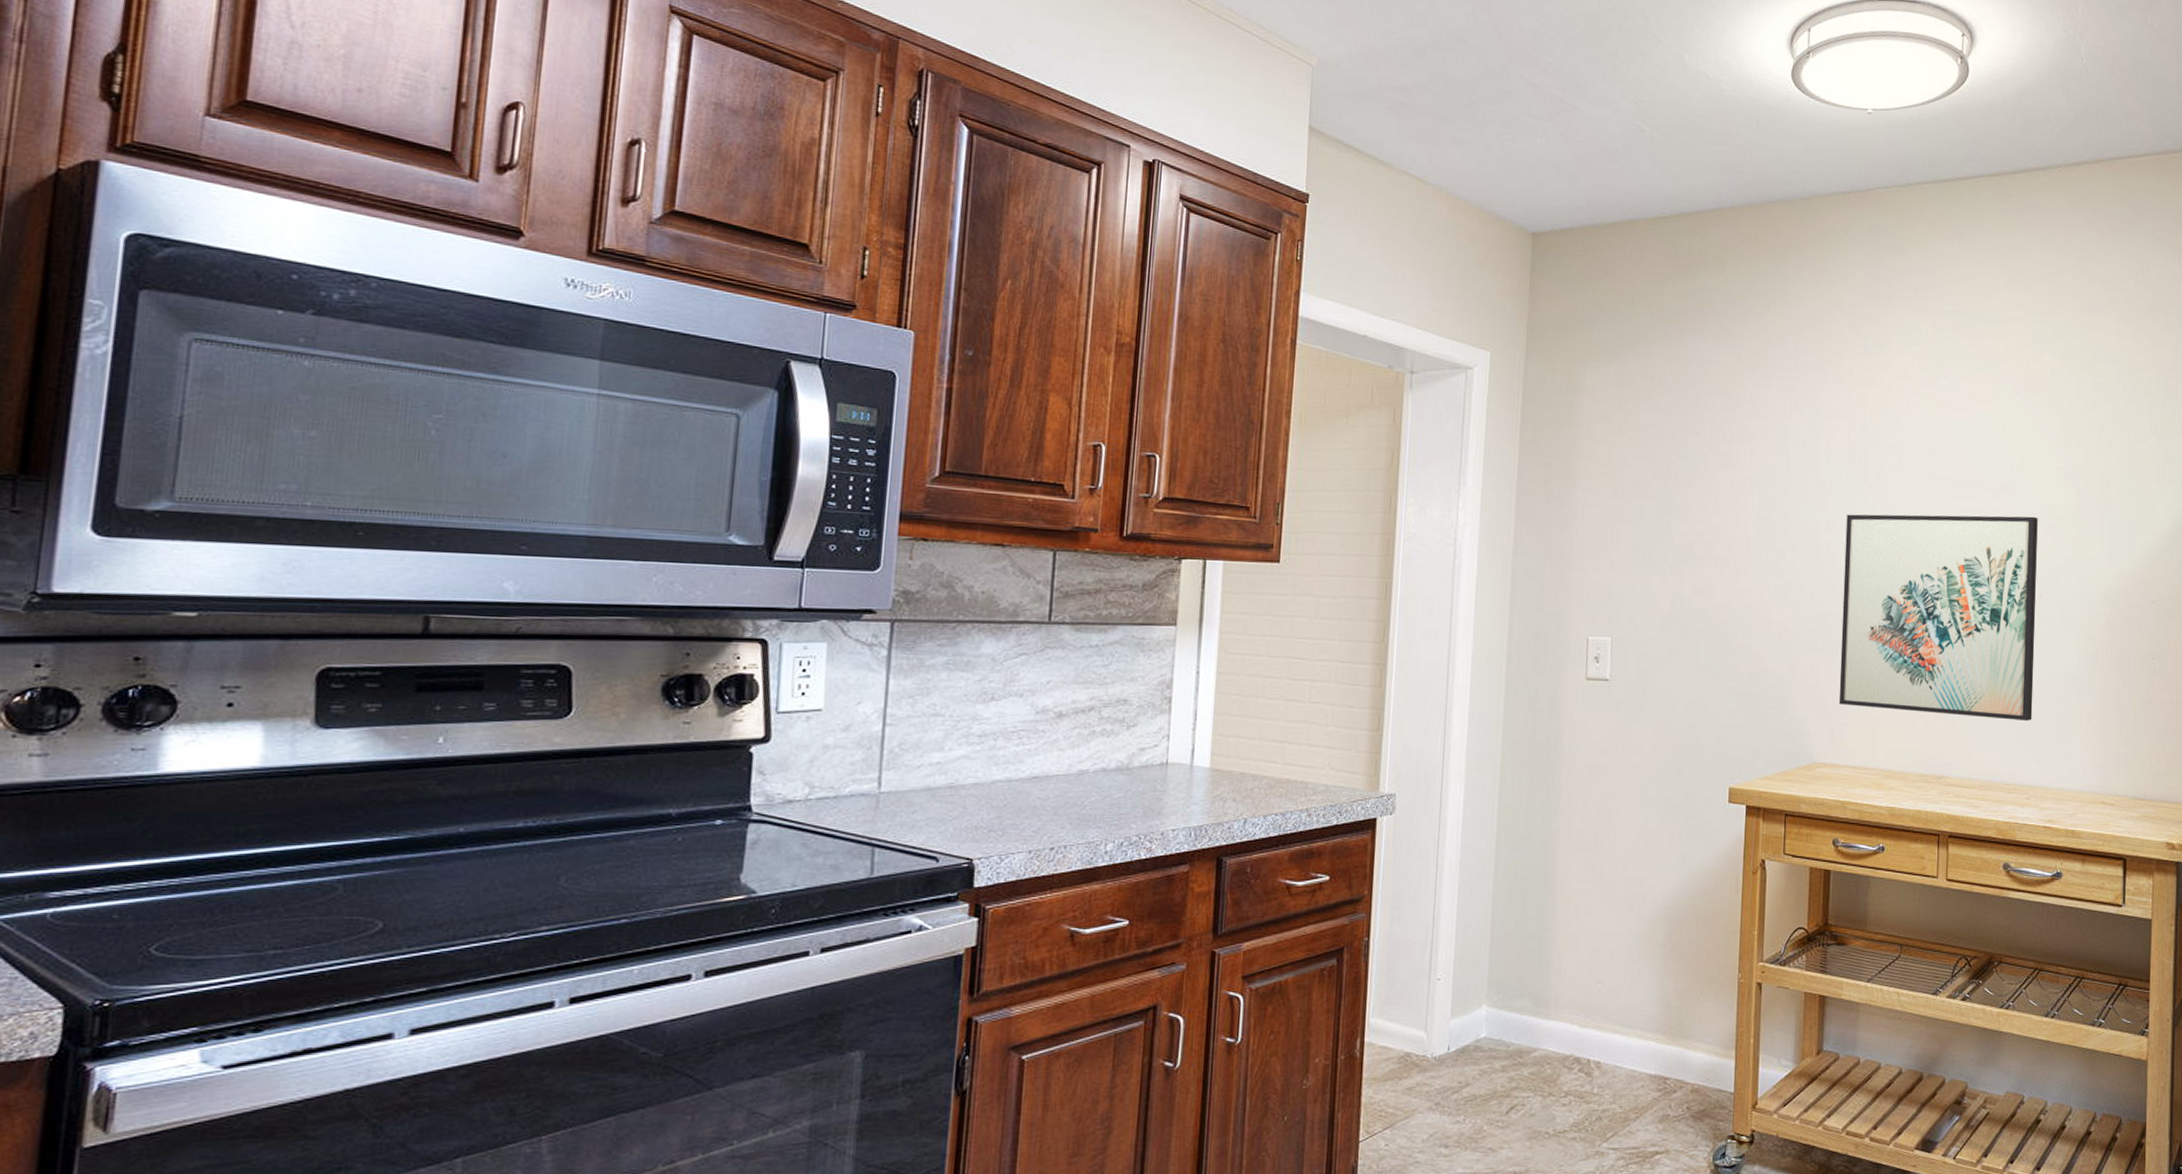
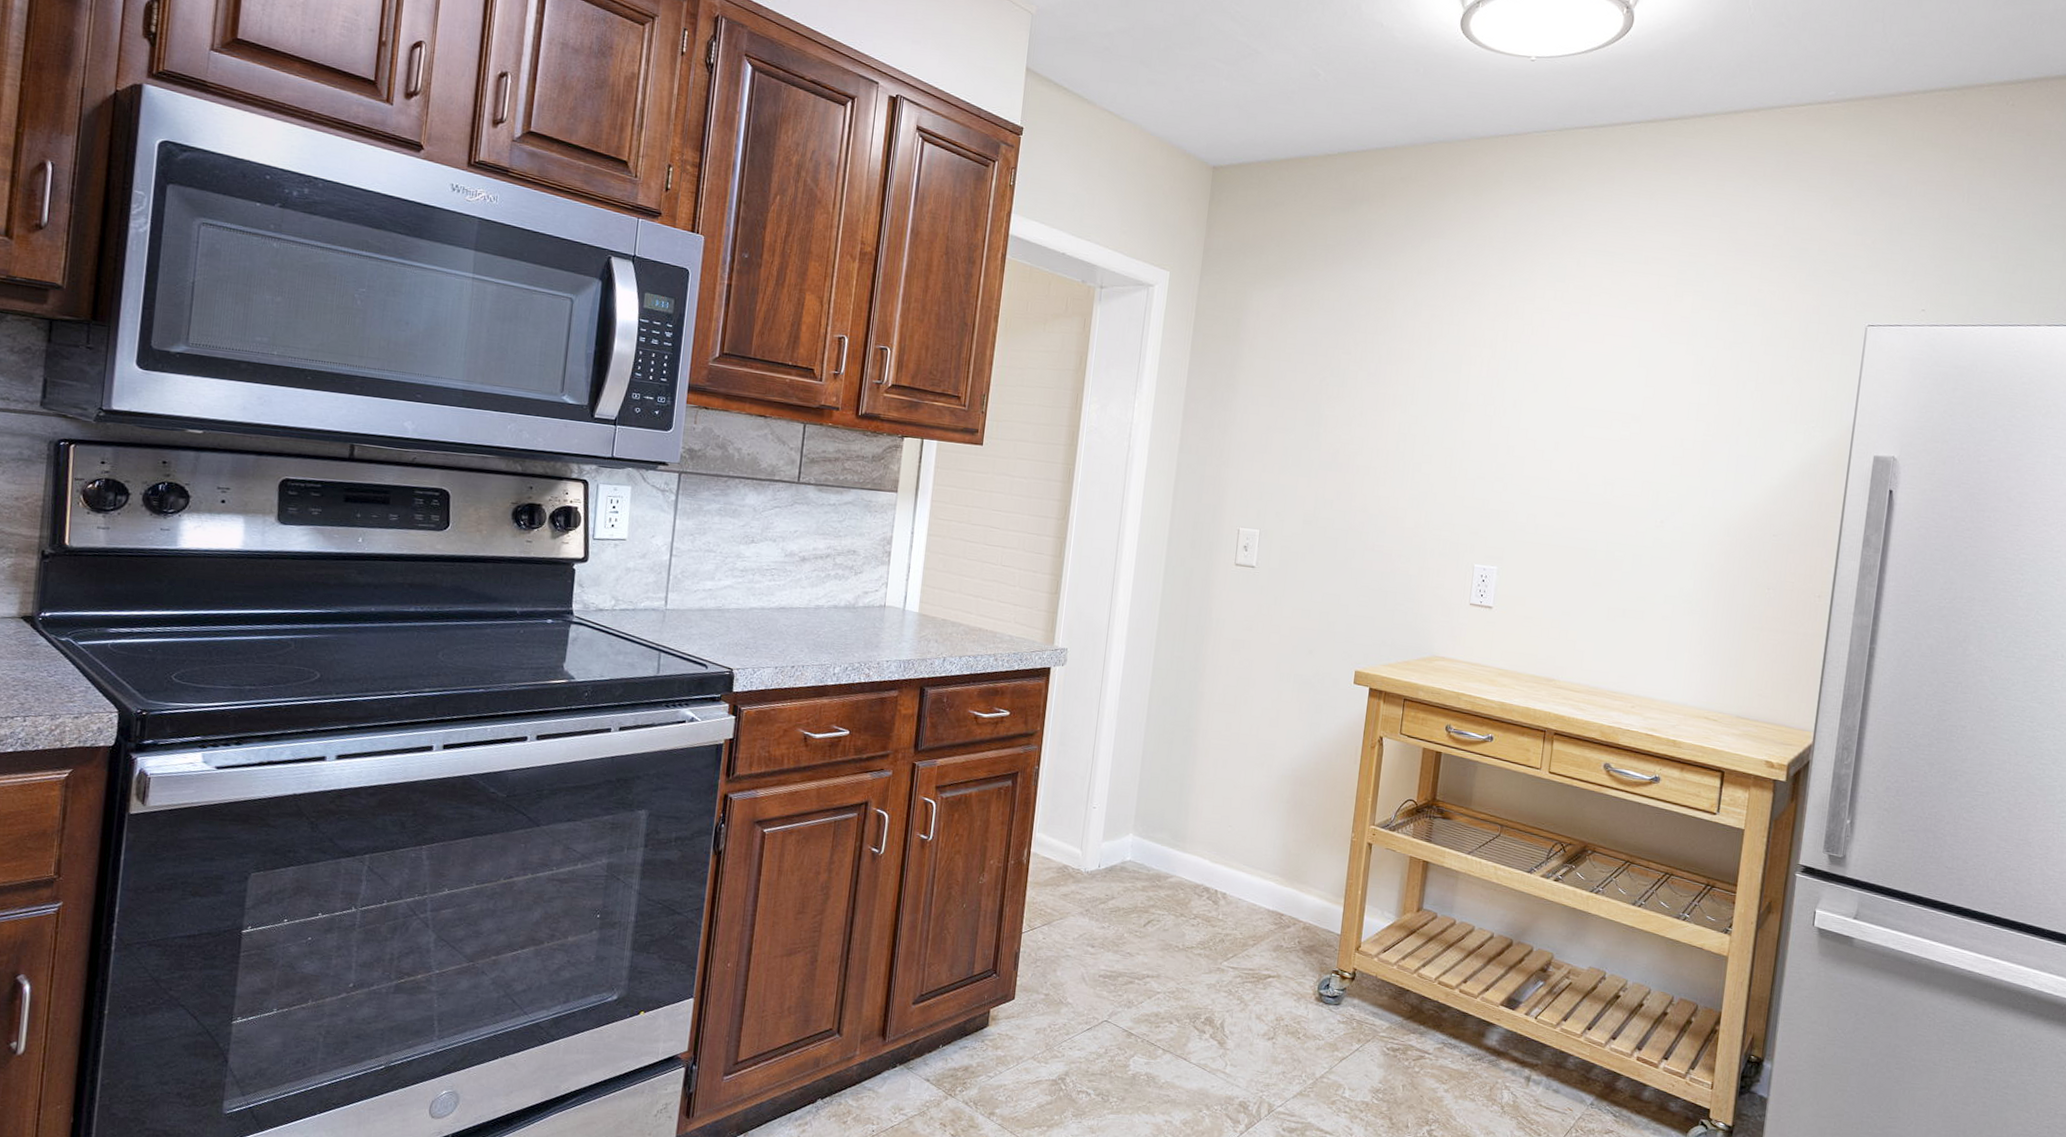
wall art: present [1838,514,2038,721] -> none [1461,434,1666,636]

